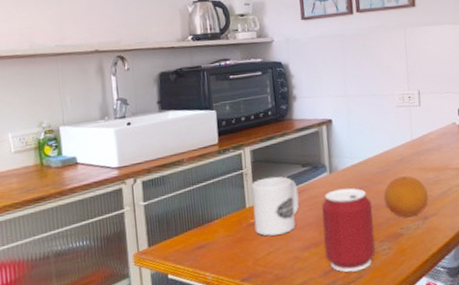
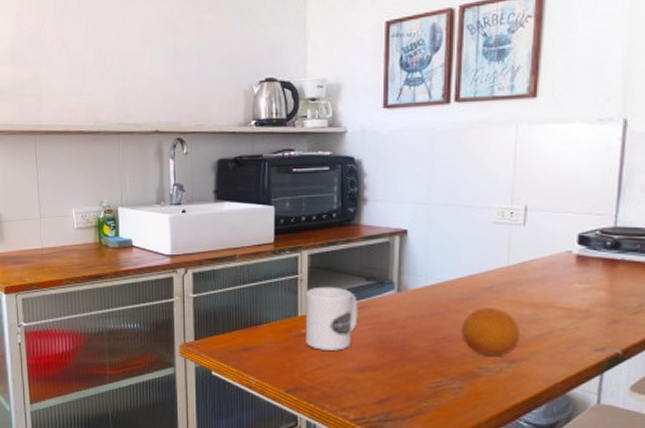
can: present [321,188,375,272] -> none [381,311,445,406]

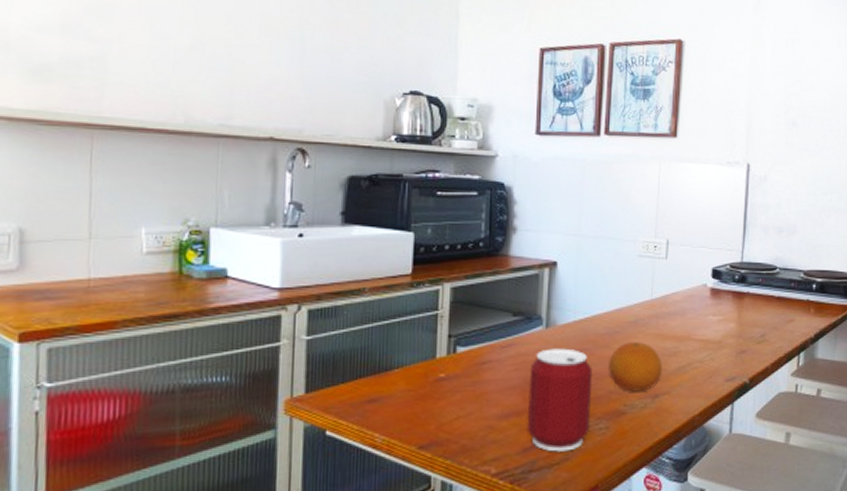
mug: present [305,286,358,351] -> none [444,323,504,396]
can: none [381,311,445,406] -> present [527,348,593,452]

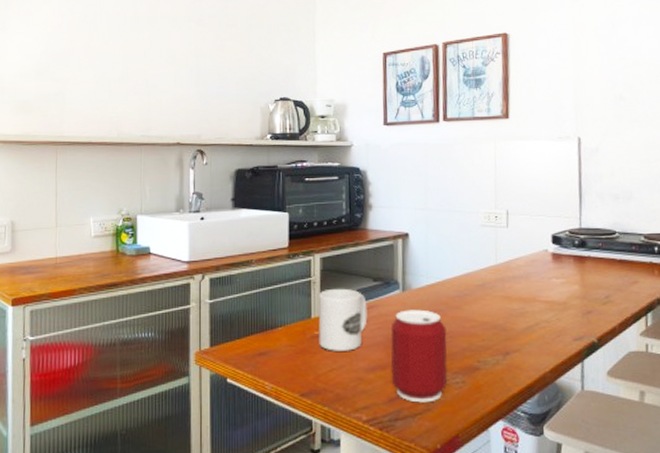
mug: none [444,323,504,396] -> present [318,288,367,351]
fruit: present [607,342,662,392] -> none [460,304,511,349]

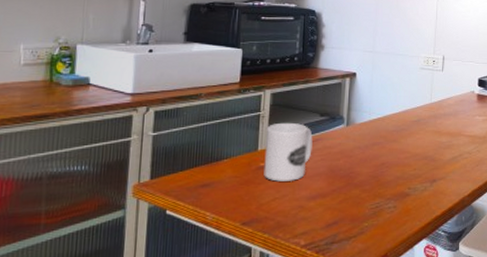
can: present [390,309,448,403] -> none [330,142,384,227]

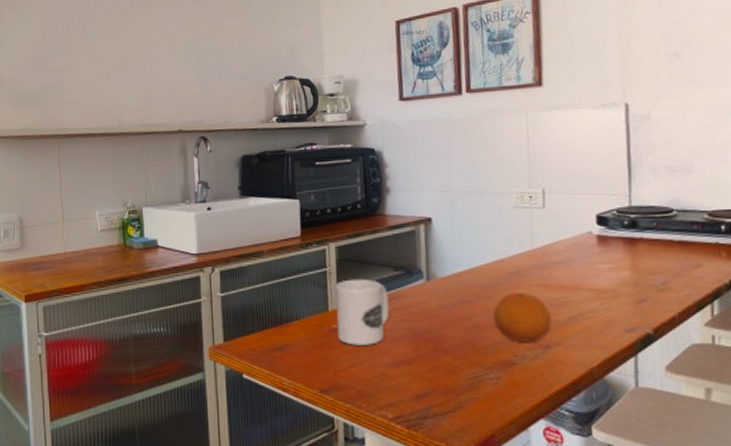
fruit: none [395,137,439,178] -> present [493,293,552,342]

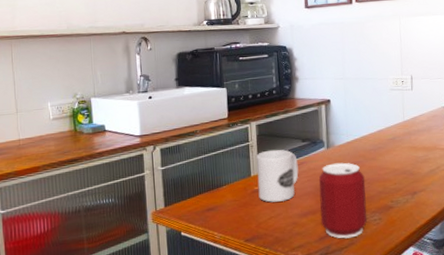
can: none [415,300,480,400] -> present [318,162,367,239]
fruit: present [493,293,552,342] -> none [376,154,418,191]

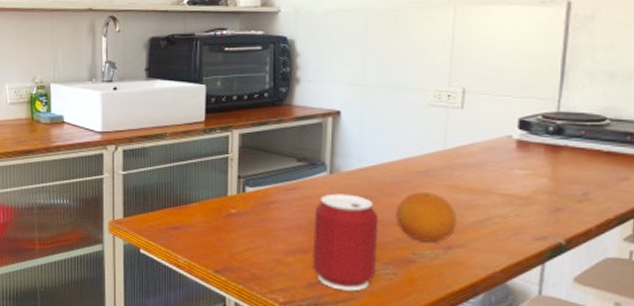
mug: present [256,149,299,203] -> none [235,166,289,232]
fruit: none [376,154,418,191] -> present [395,192,456,242]

